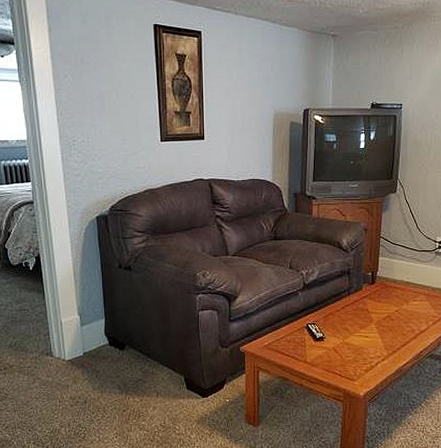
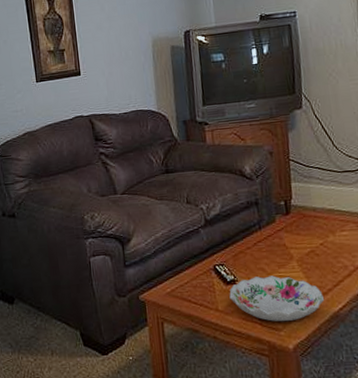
decorative bowl: none [317,335,393,373] -> present [229,275,325,321]

